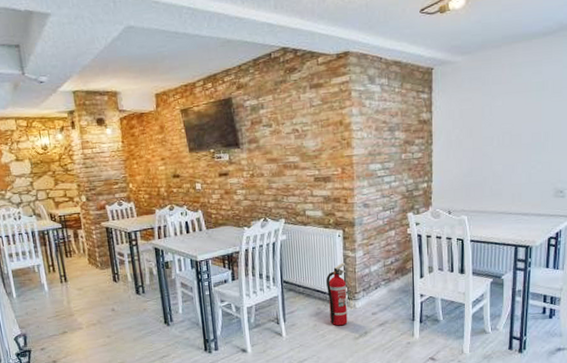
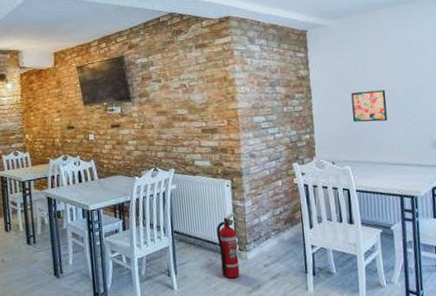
wall art: none [474,134,512,170] -> present [351,90,387,122]

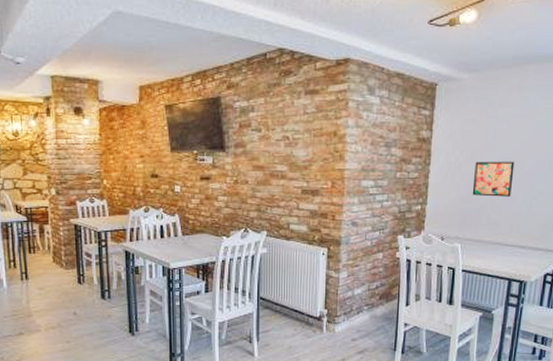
fire extinguisher: present [216,212,240,279] -> none [305,282,328,350]

